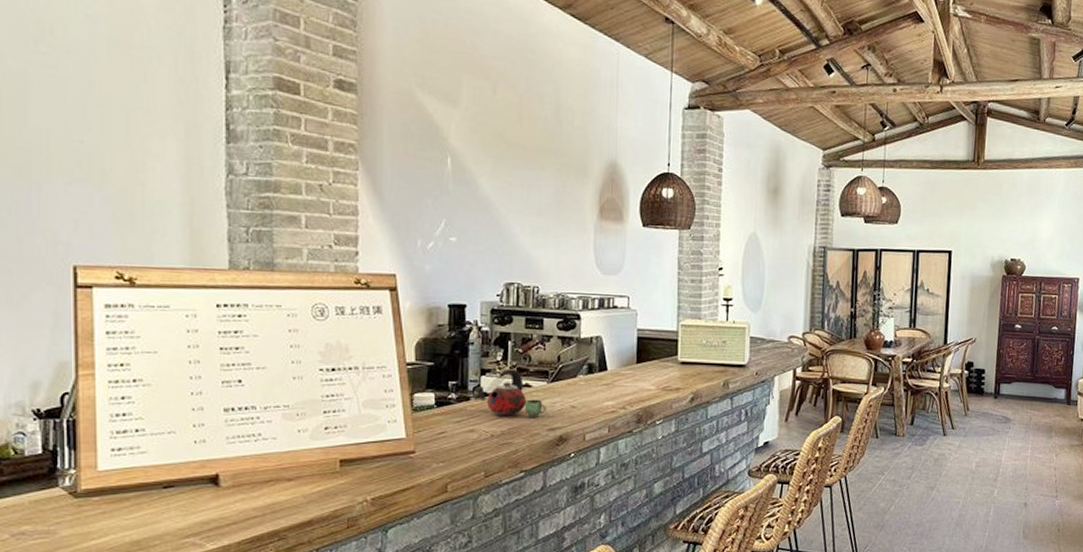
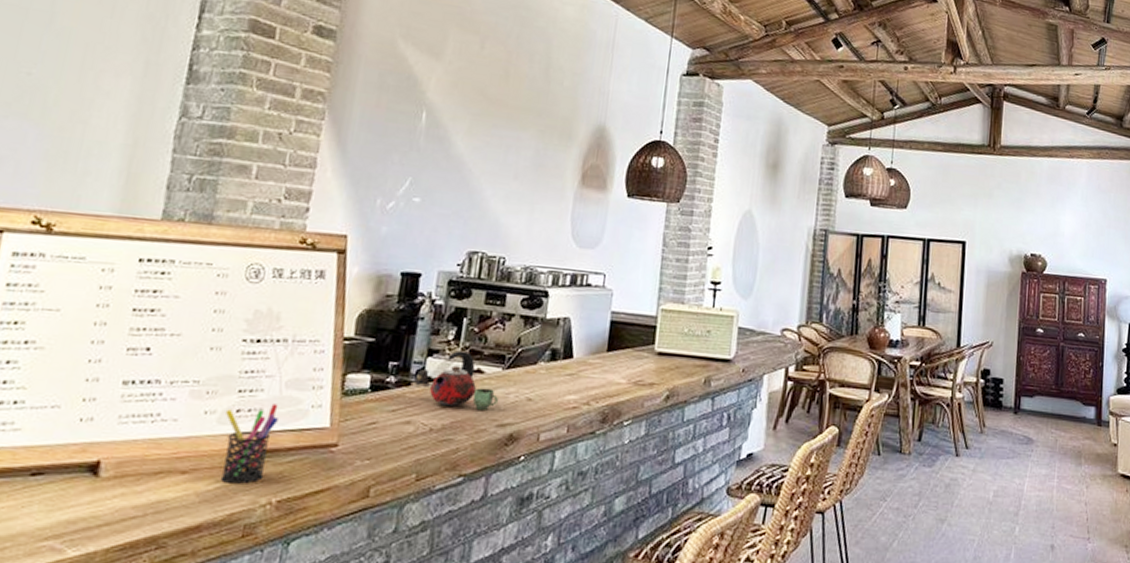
pen holder: none [315,421,361,488] -> present [219,403,279,485]

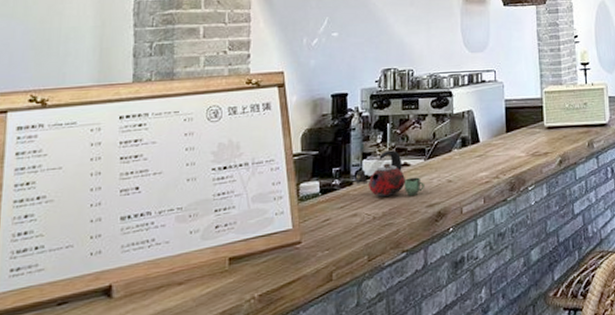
pen holder: present [219,403,279,485] -> none [206,216,250,288]

